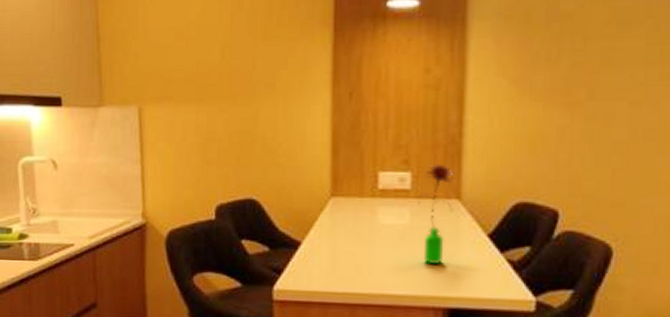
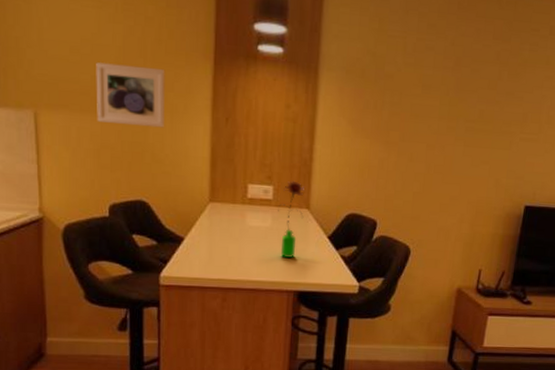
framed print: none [202,43,278,113] -> present [96,62,165,128]

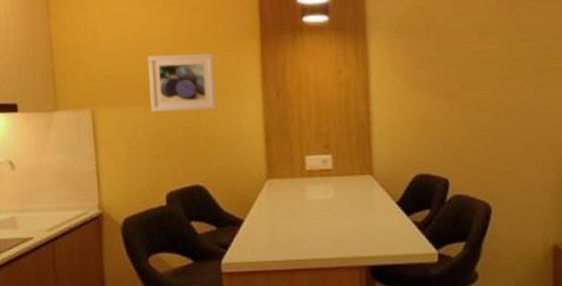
flower: present [278,180,304,258] -> none [339,146,368,230]

